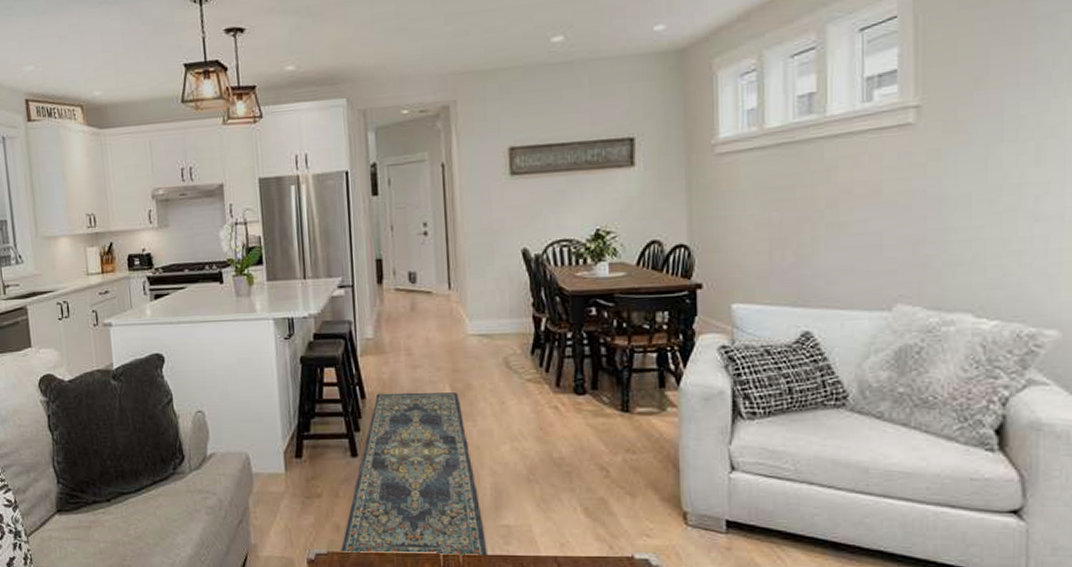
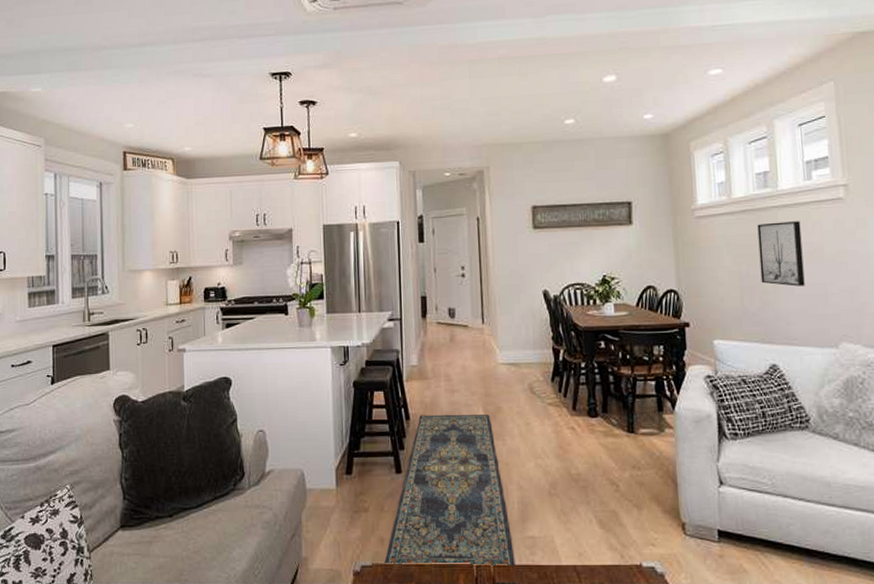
wall art: none [796,155,854,237] -> present [757,221,805,286]

